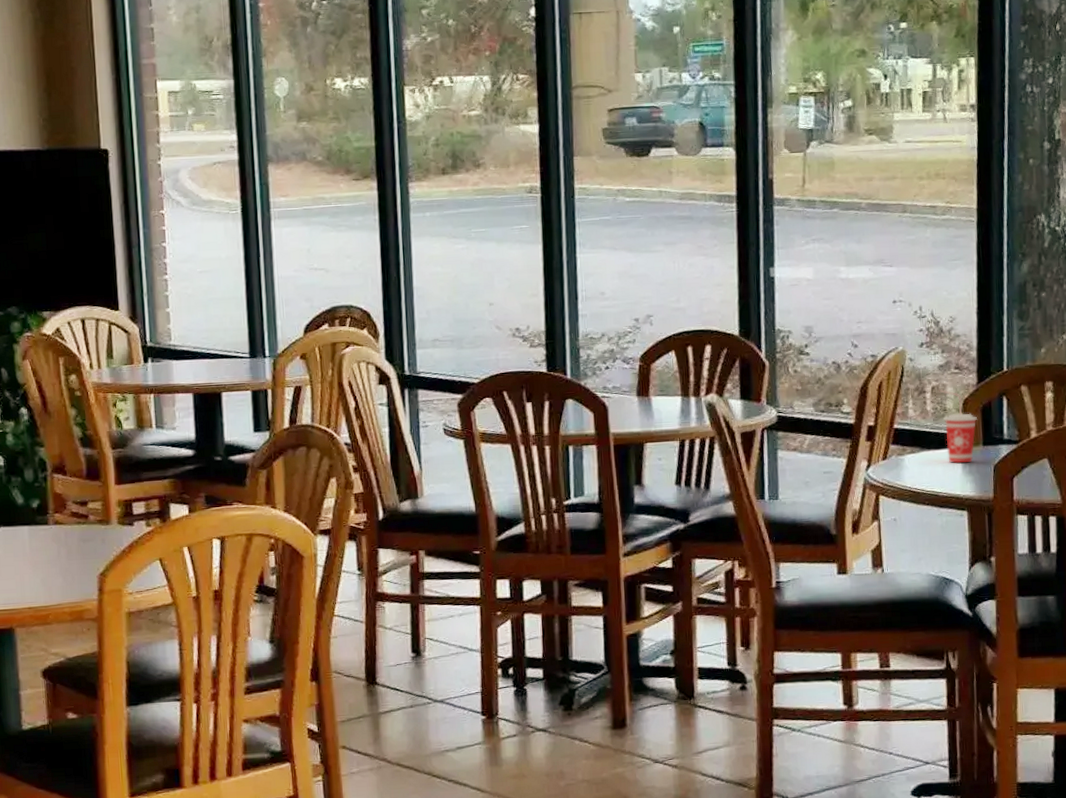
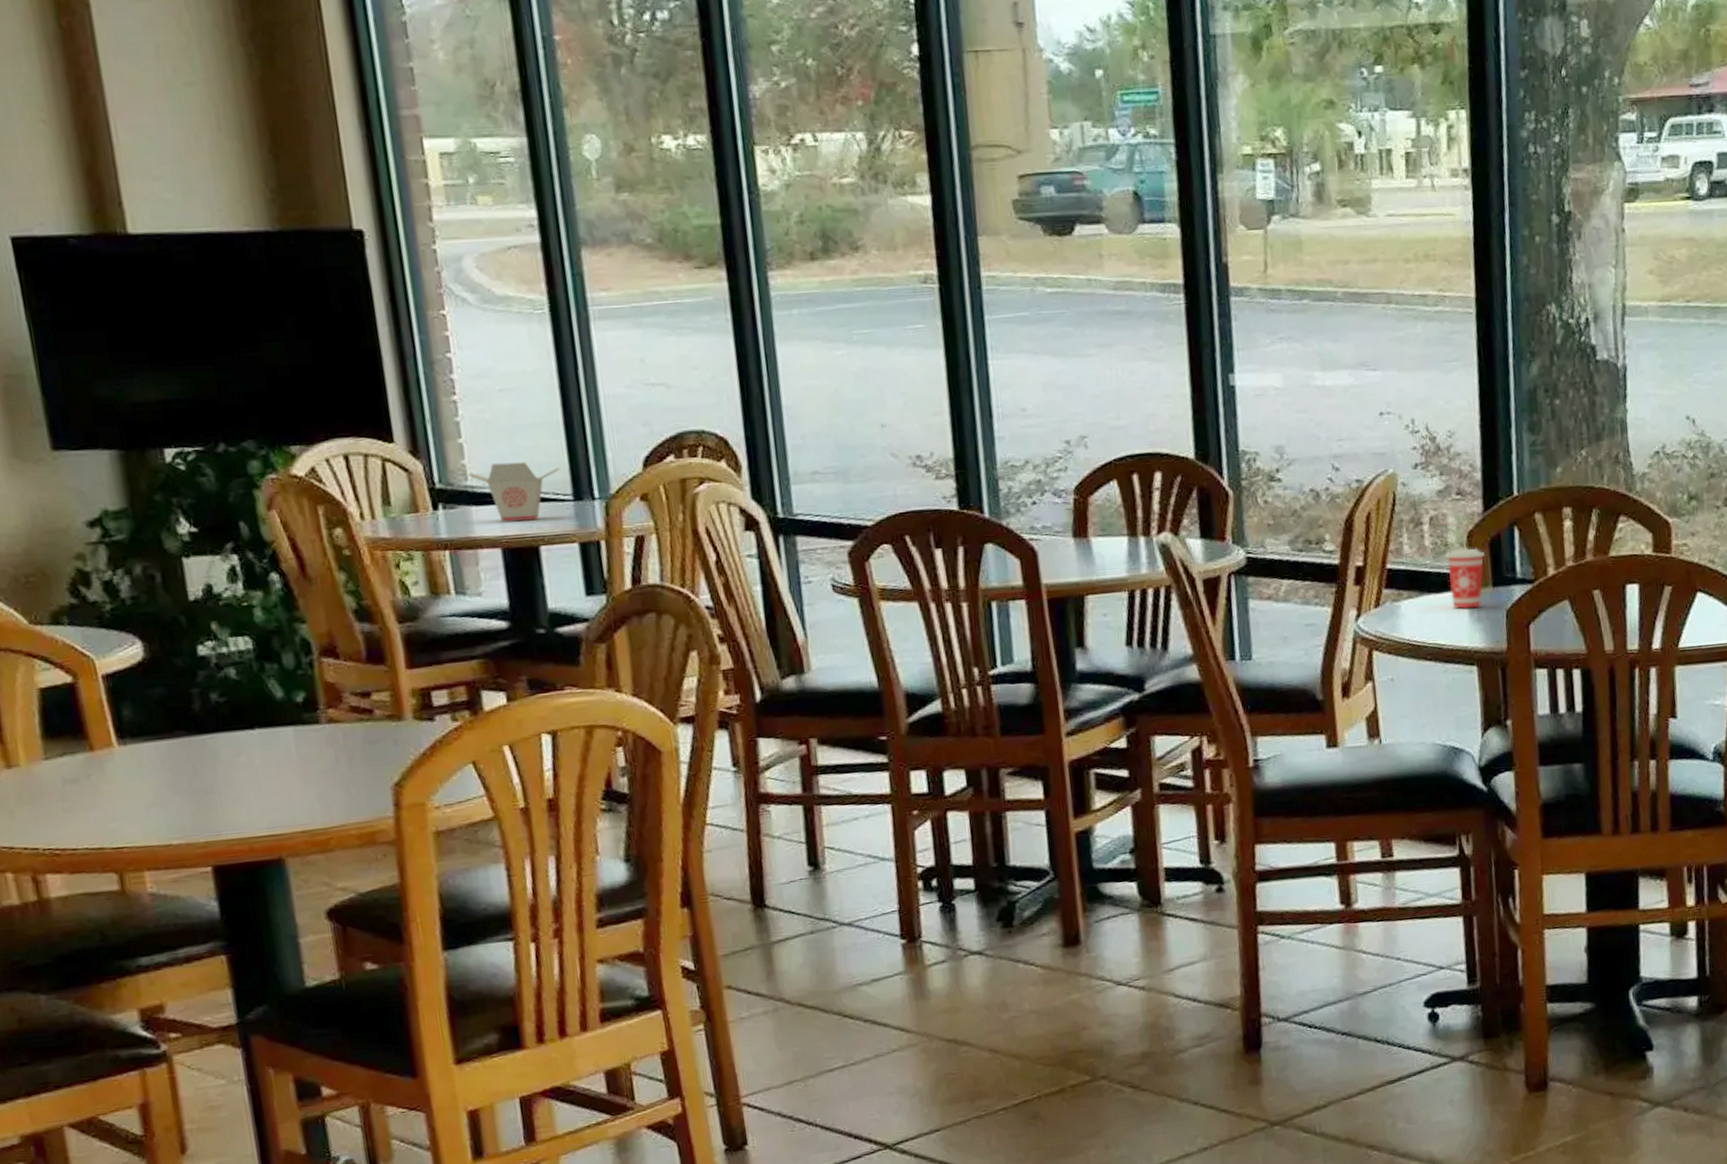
takeout container: none [171,327,242,373] -> present [467,461,561,521]

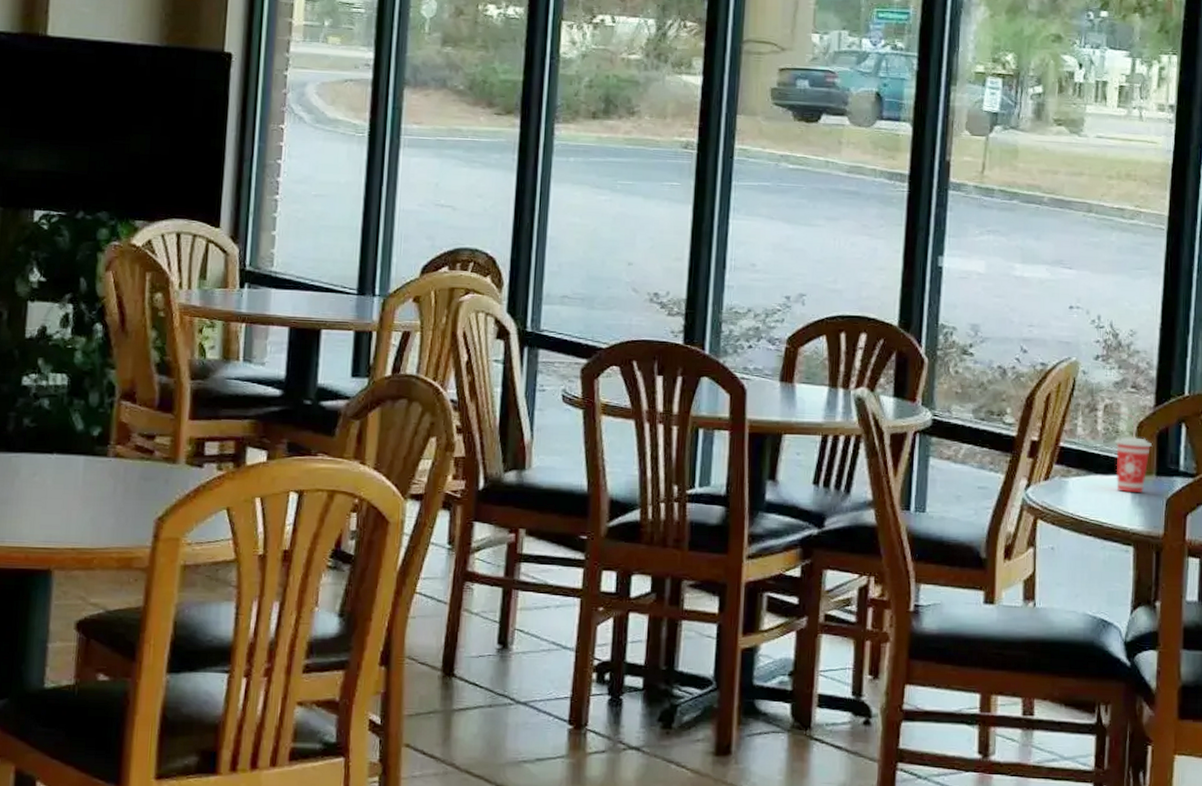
takeout container: present [467,461,561,521] -> none [274,255,352,307]

